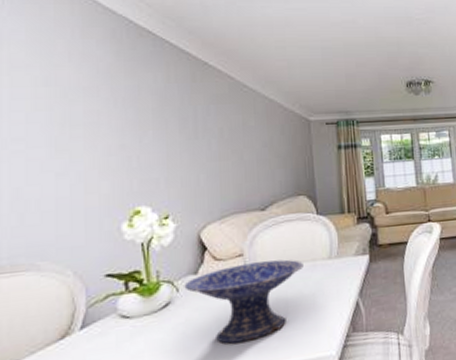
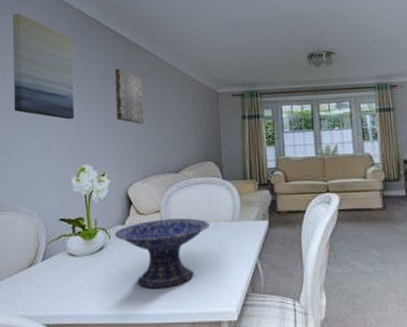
wall art: none [21,15,124,152] -> present [12,13,75,120]
wall art: none [177,90,220,156] -> present [114,68,144,124]

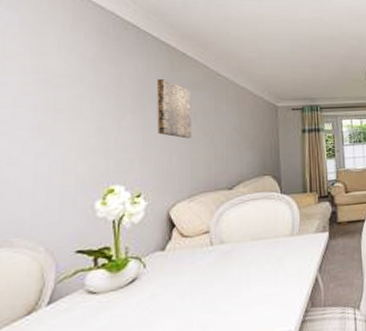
wall art: present [12,13,75,120] -> none [14,9,103,134]
decorative bowl: present [114,218,209,288] -> none [151,236,266,319]

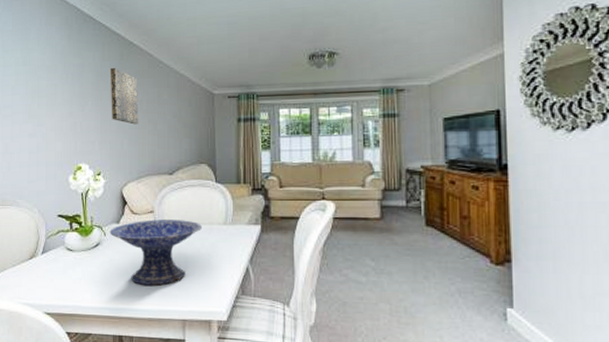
decorative bowl: none [151,236,266,319] -> present [109,220,202,286]

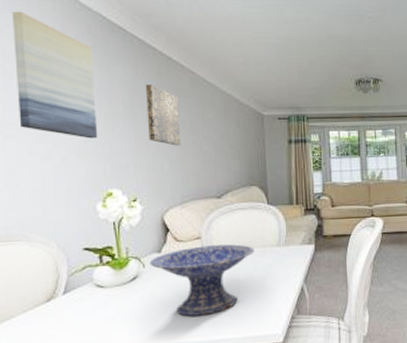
wall art: none [10,9,72,118] -> present [11,11,98,139]

